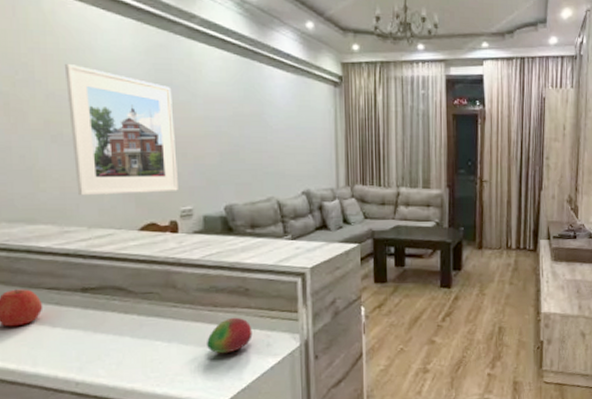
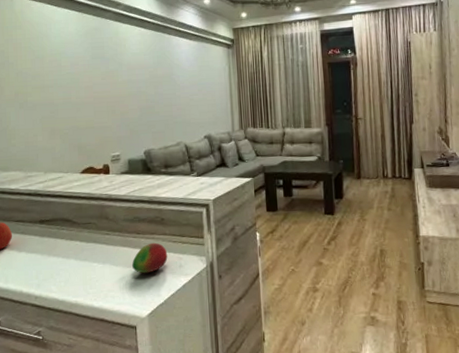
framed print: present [65,63,178,196] -> none [29,48,109,148]

